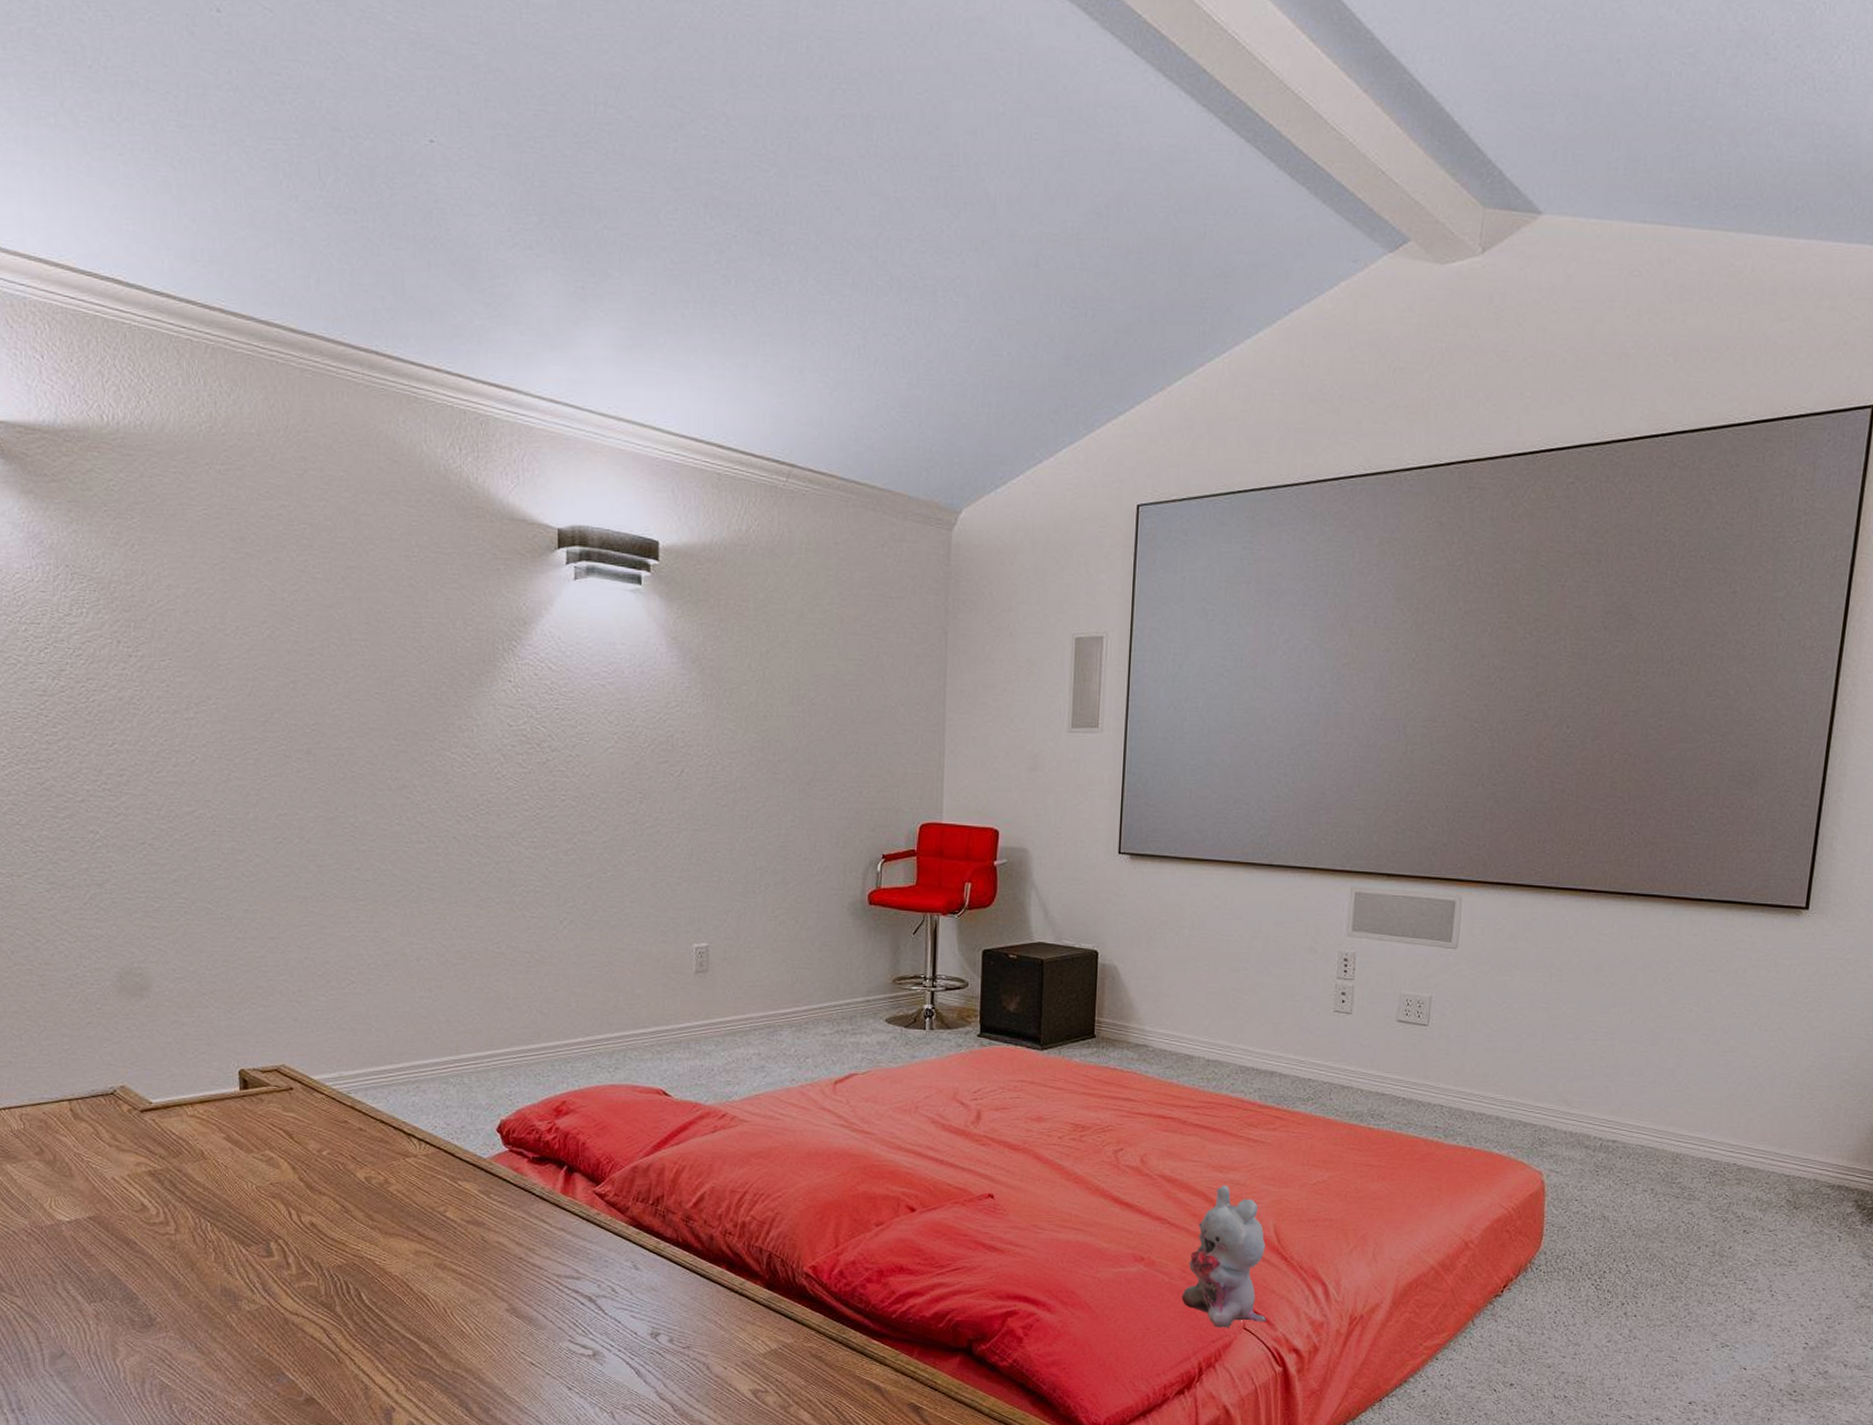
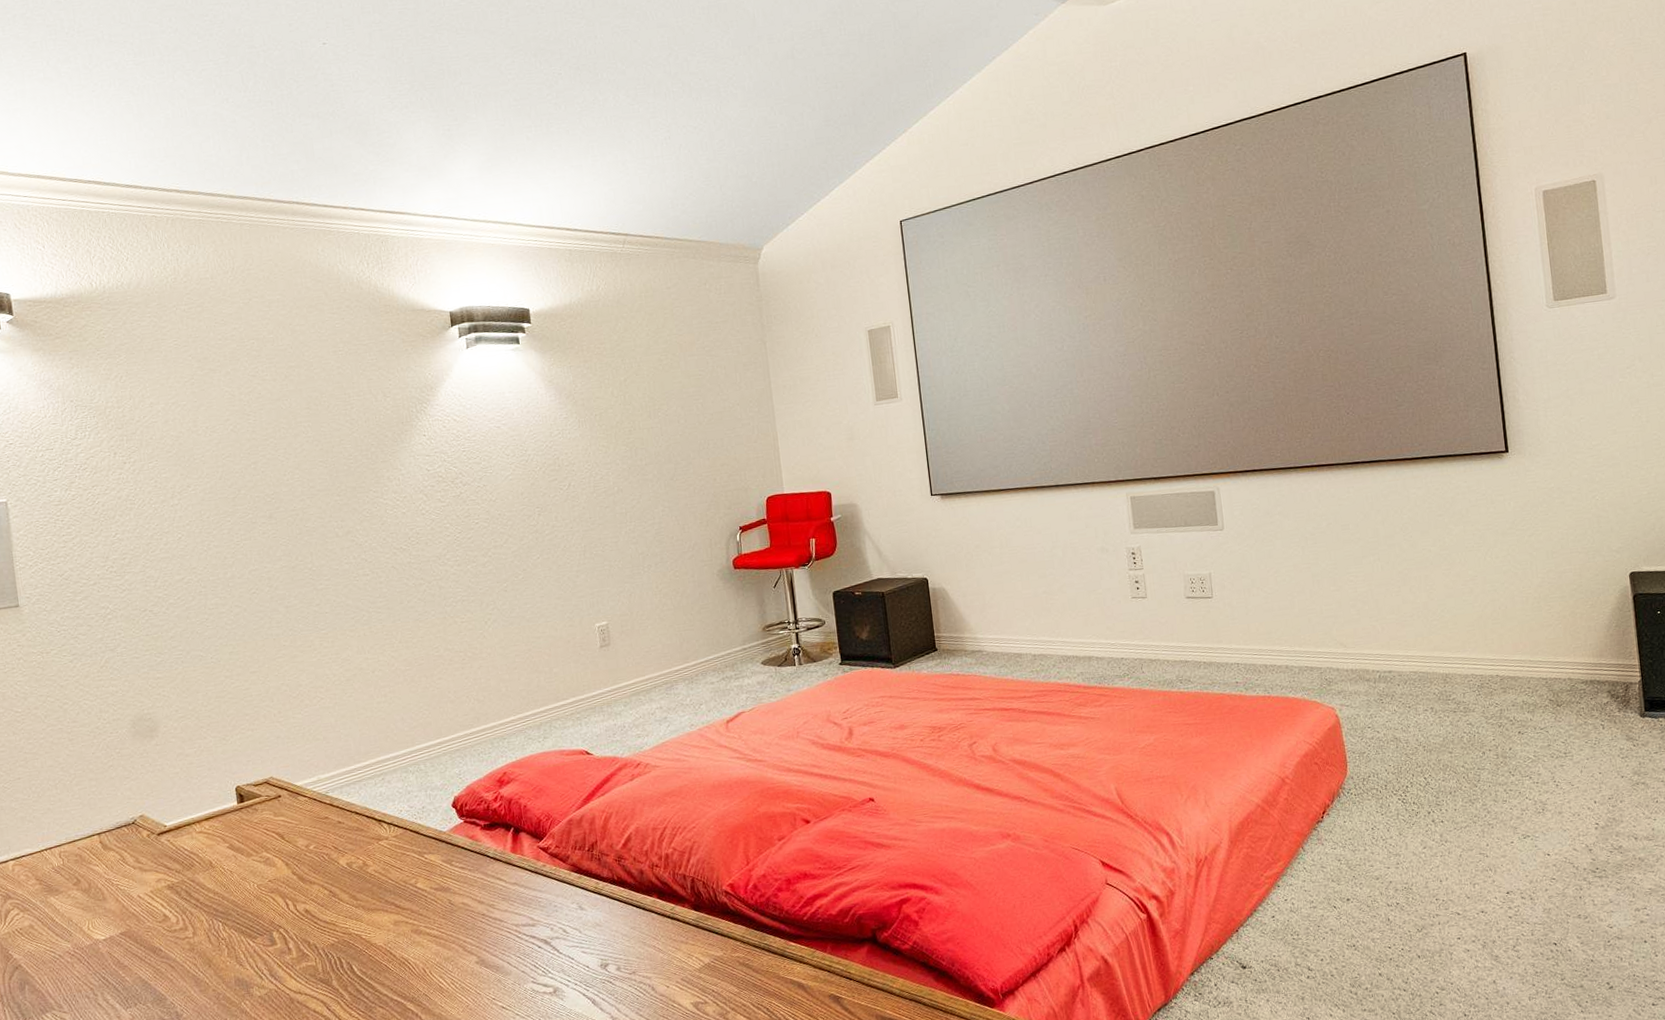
plush toy: present [1181,1185,1267,1329] -> none [1048,760,1125,887]

